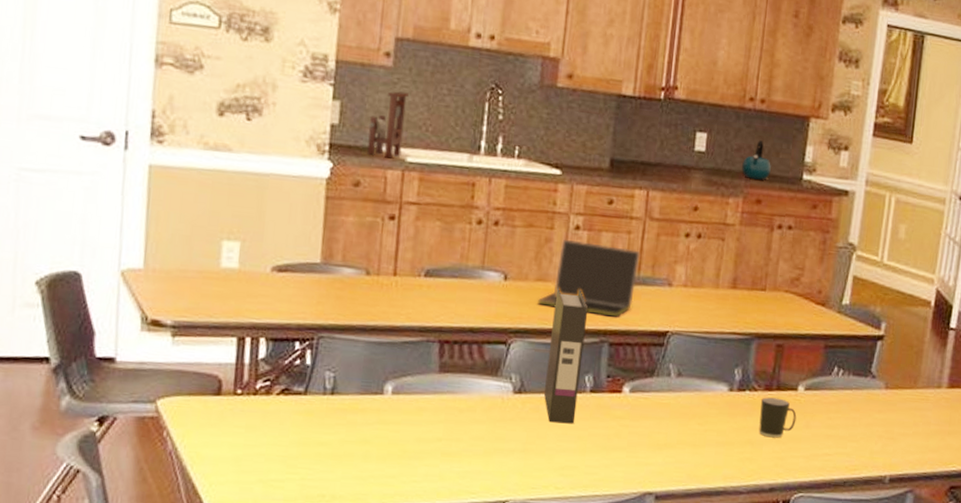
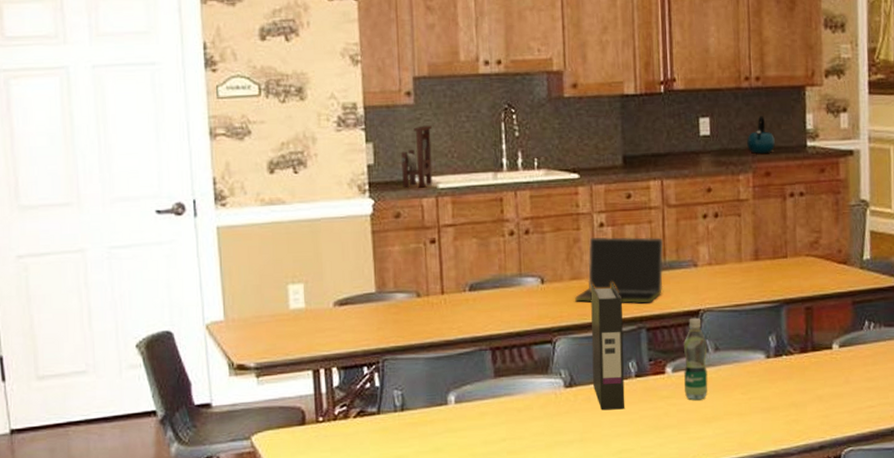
bottle: none [639,338,671,425] -> present [684,317,708,400]
mug: present [758,397,797,438] -> none [798,358,836,398]

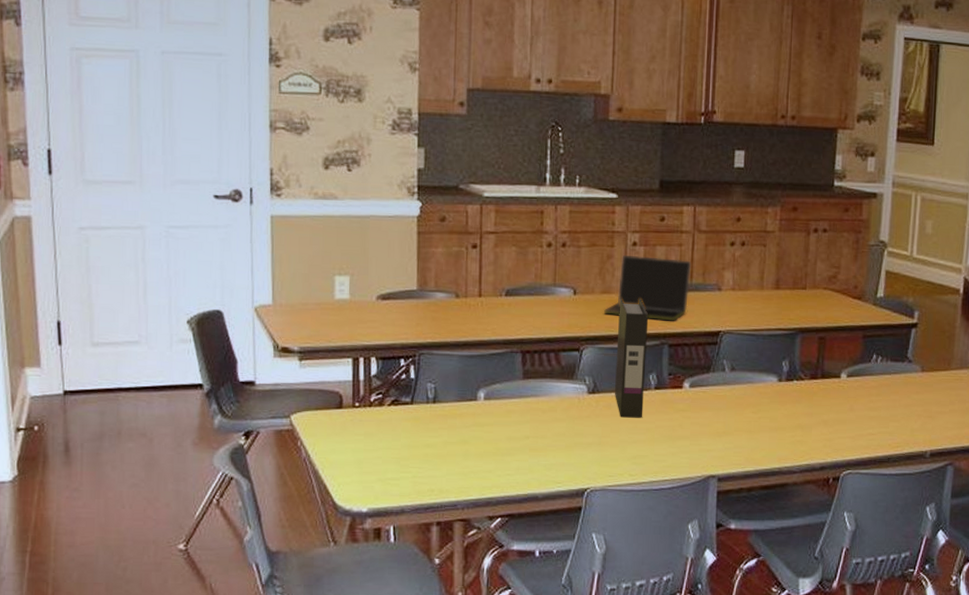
paper towel holder: present [400,125,433,188] -> none [449,135,481,195]
bottle: present [684,317,708,400] -> none [700,338,724,416]
kettle: present [747,116,775,154] -> none [778,153,804,189]

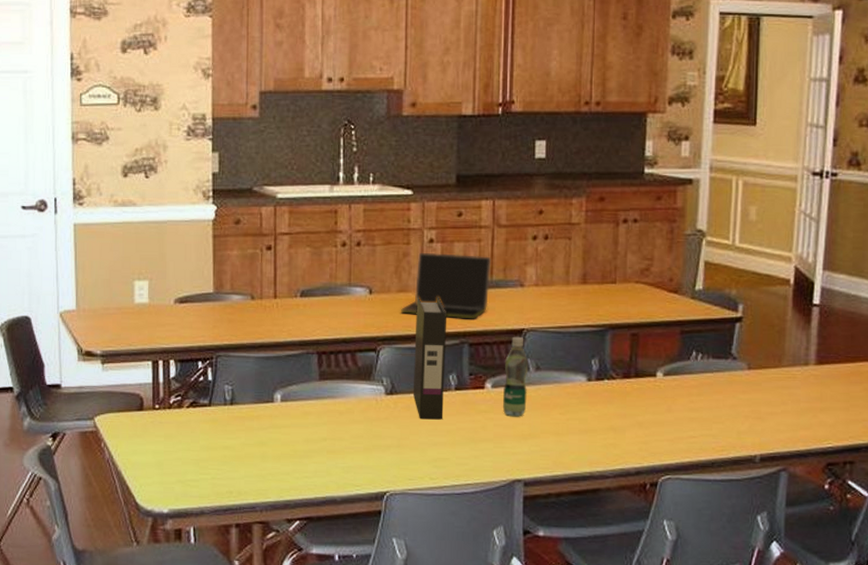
bottle: none [700,338,724,416] -> present [503,336,529,417]

